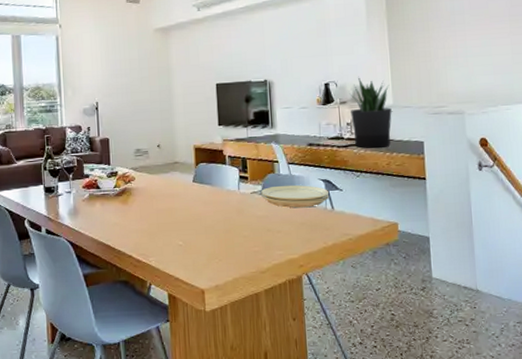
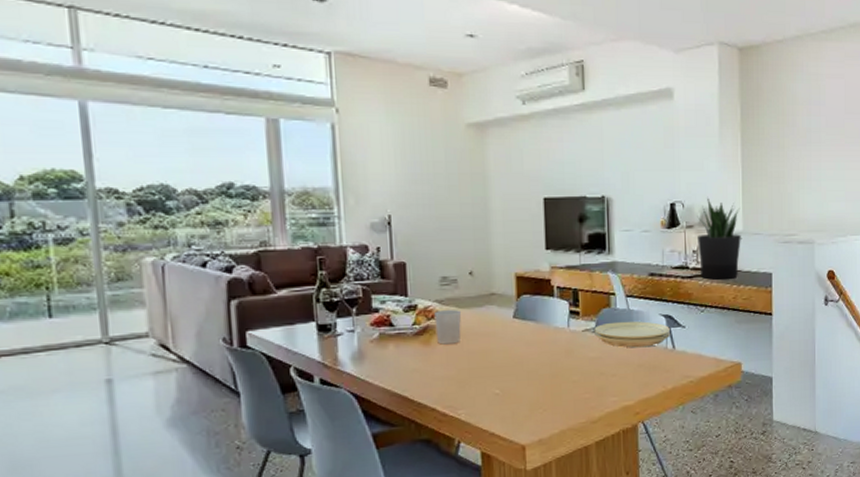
candle holder: none [130,175,152,204] -> present [434,309,462,345]

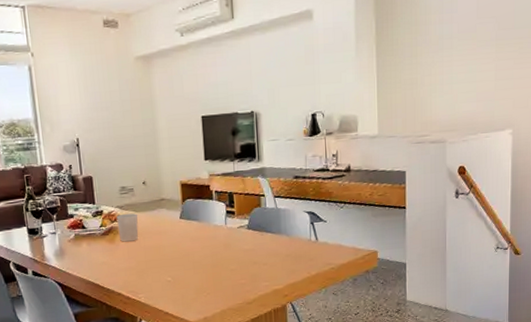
plate: present [594,321,671,348] -> none [248,218,314,241]
planter: present [697,196,741,281] -> none [336,105,377,180]

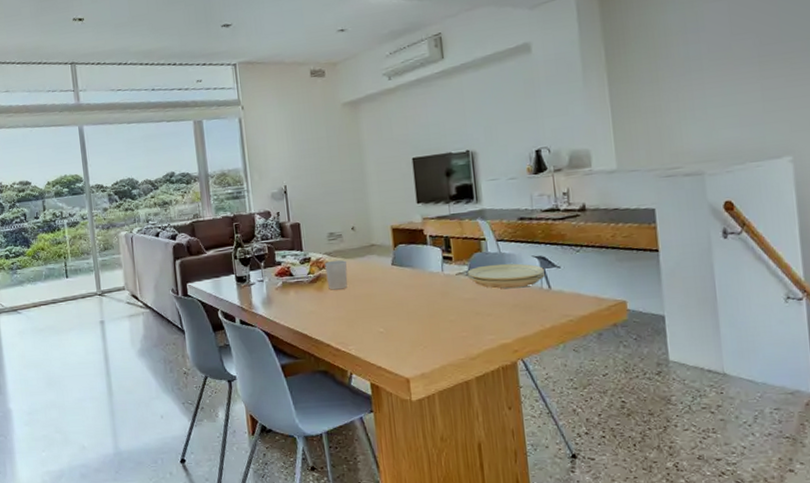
plate: none [248,218,314,241] -> present [467,263,546,289]

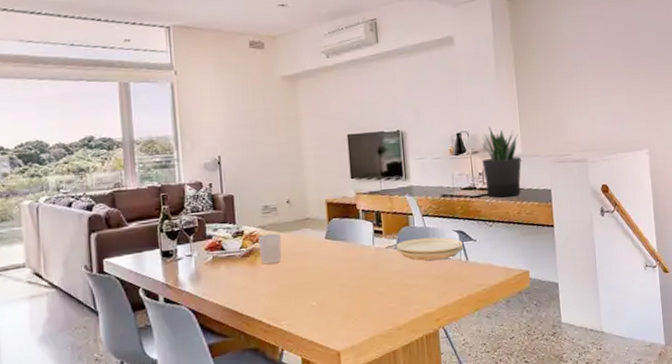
planter: none [565,139,616,220] -> present [481,125,521,198]

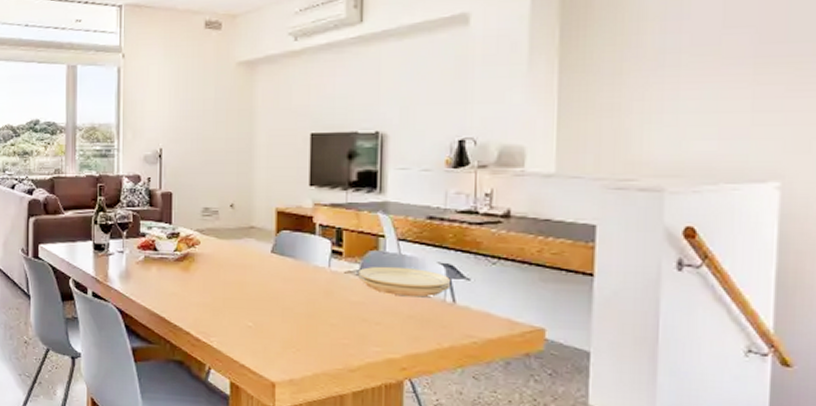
candle holder: present [258,233,282,265] -> none [195,239,221,273]
planter: present [481,125,521,198] -> none [492,132,554,230]

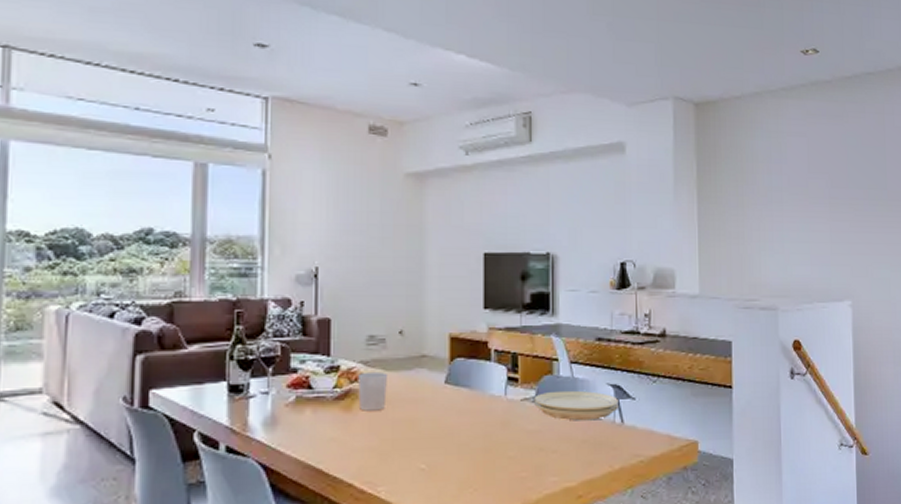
candle holder: none [195,239,221,273] -> present [358,371,389,411]

